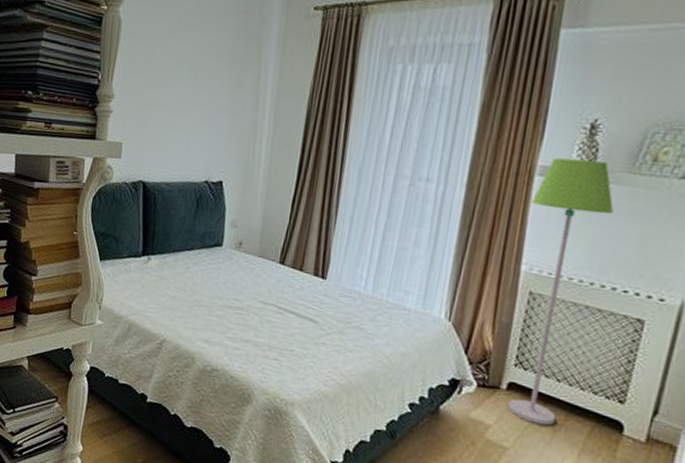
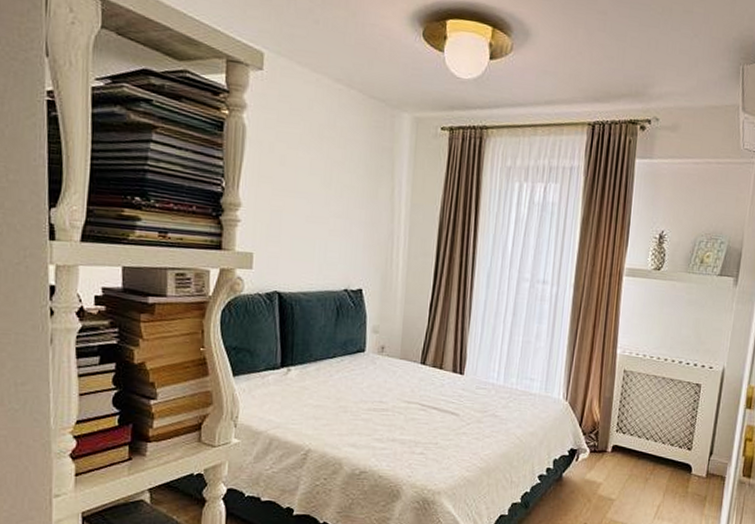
floor lamp: present [508,158,614,426] -> none [613,261,677,476]

